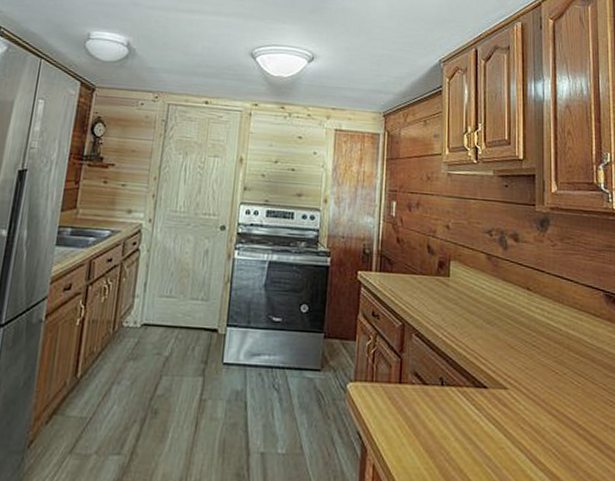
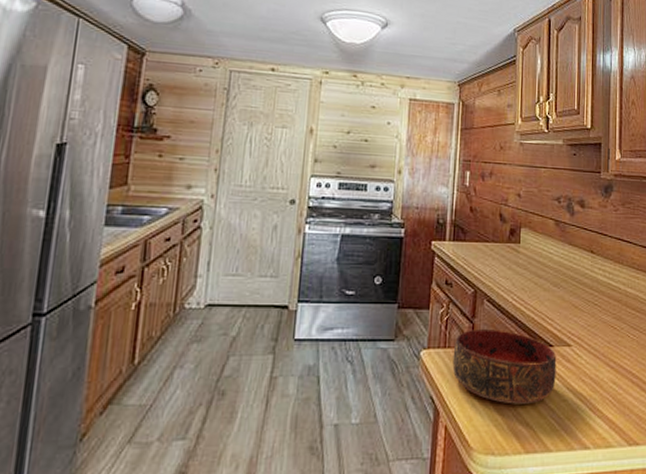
bowl: none [380,364,492,449] -> present [452,330,557,404]

